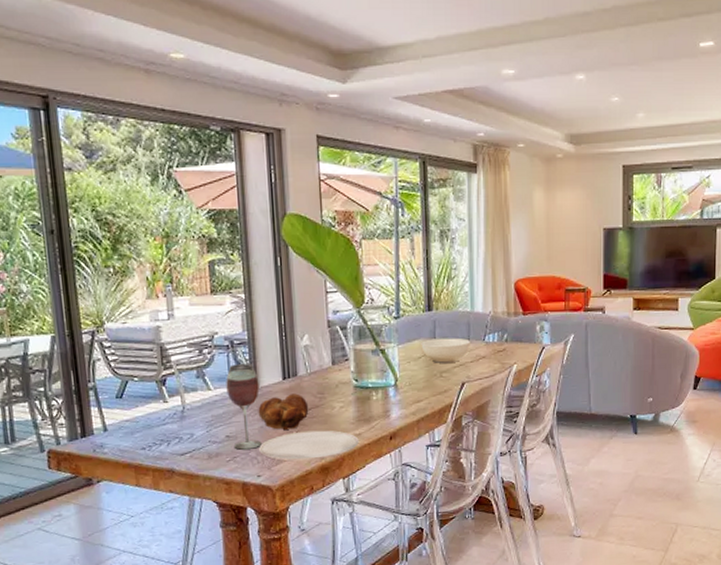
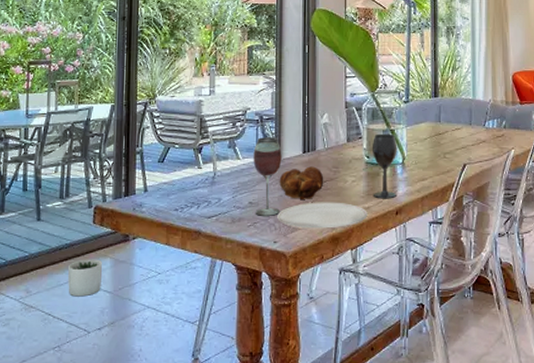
planter: none [27,506,68,547] -> present [68,259,103,297]
wine glass: none [360,353,390,424] -> present [371,133,397,199]
bowl: present [421,338,470,363] -> none [427,122,472,145]

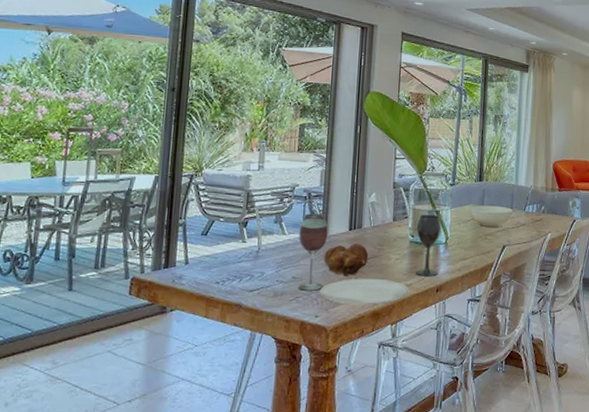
planter: present [68,259,103,297] -> none [98,330,137,369]
bowl: none [427,122,472,145] -> present [471,205,513,227]

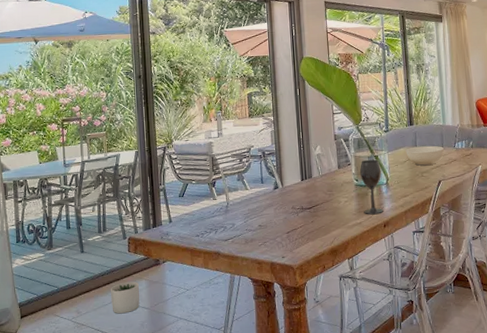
planter: none [98,330,137,369] -> present [111,281,140,314]
wineglass: present [298,214,328,291] -> none [259,169,285,236]
plate: present [320,278,409,305] -> none [283,220,360,245]
bread loaf: present [323,243,369,275] -> none [283,191,321,220]

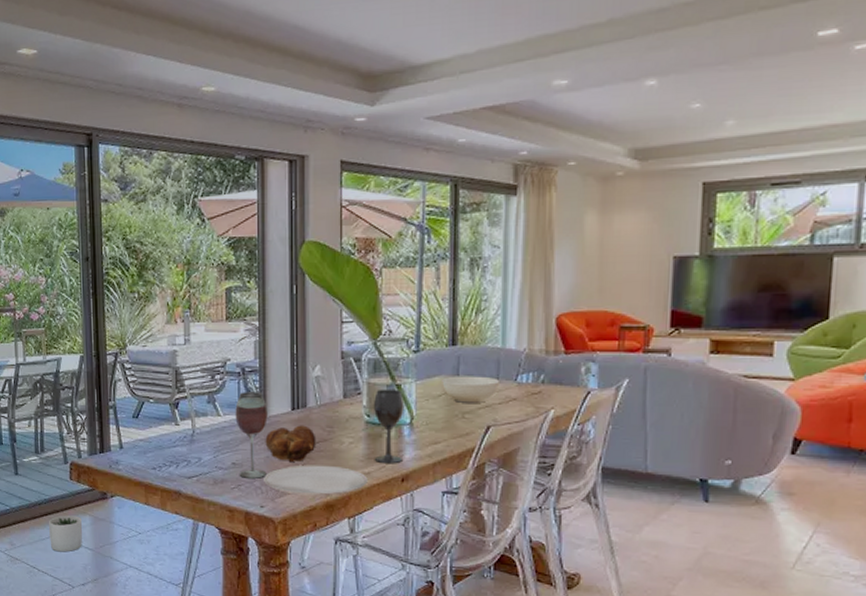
wineglass: none [259,169,285,236] -> present [235,392,268,478]
bread loaf: none [283,191,321,220] -> present [265,425,316,462]
plate: none [283,220,360,245] -> present [264,465,368,496]

